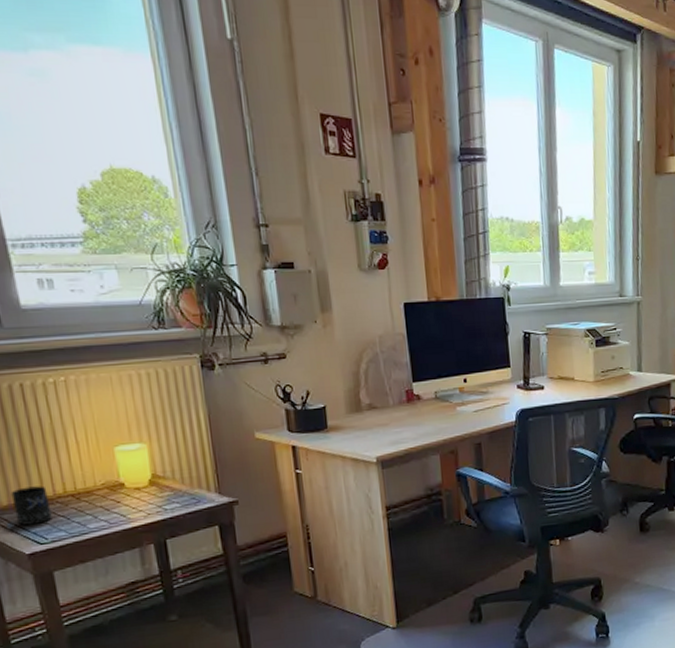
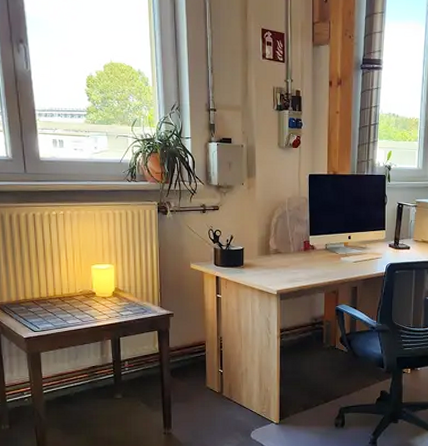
mug: present [11,486,52,525] -> none [18,289,44,317]

